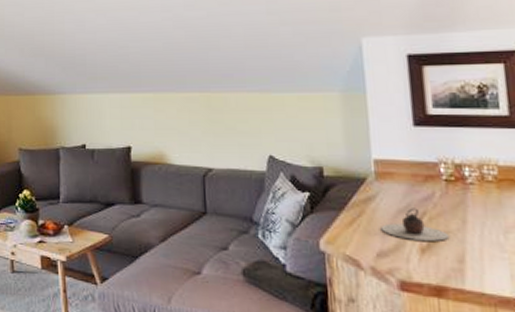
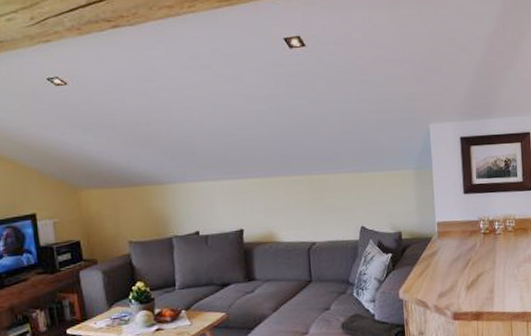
teapot: present [381,208,450,241] -> none [441,256,485,281]

